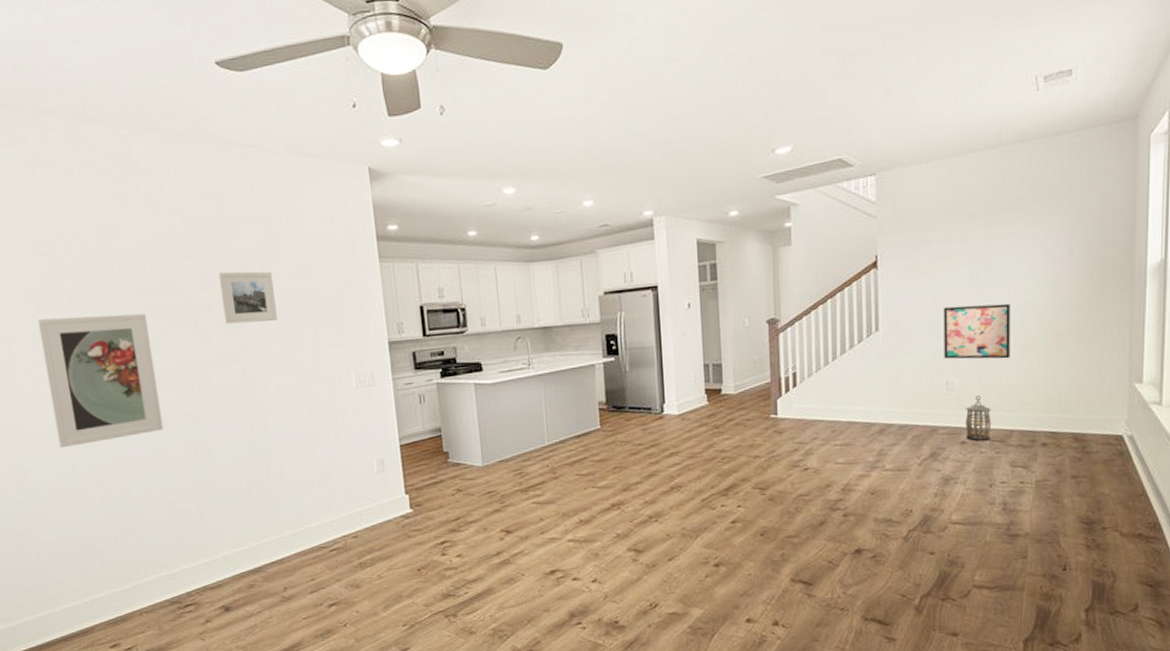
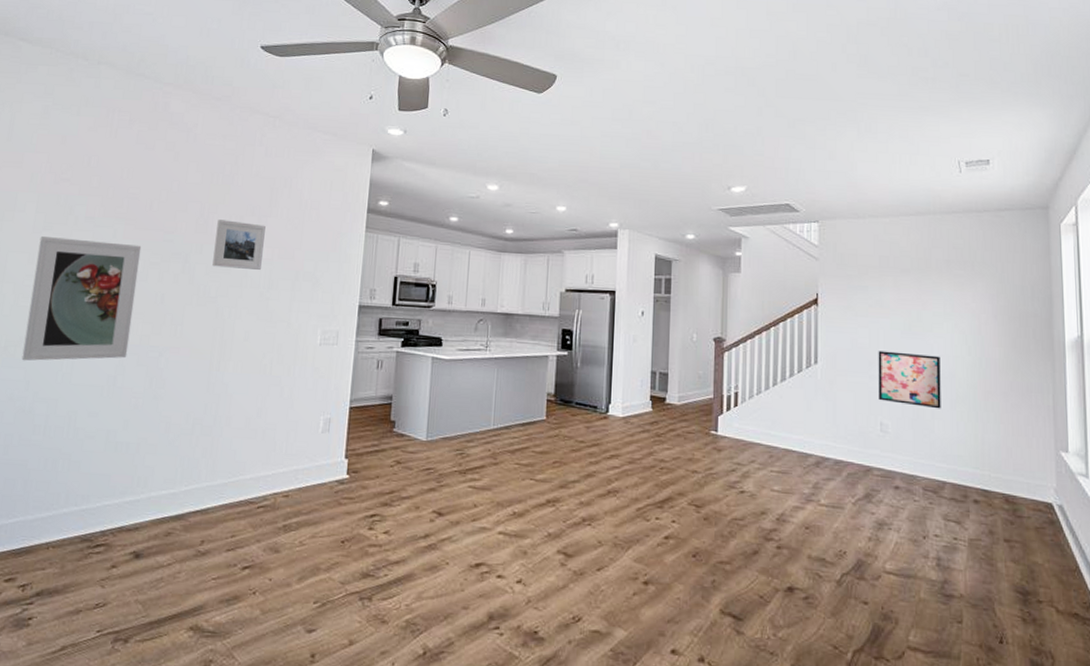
lantern: present [965,396,992,442] -> none [898,442,925,489]

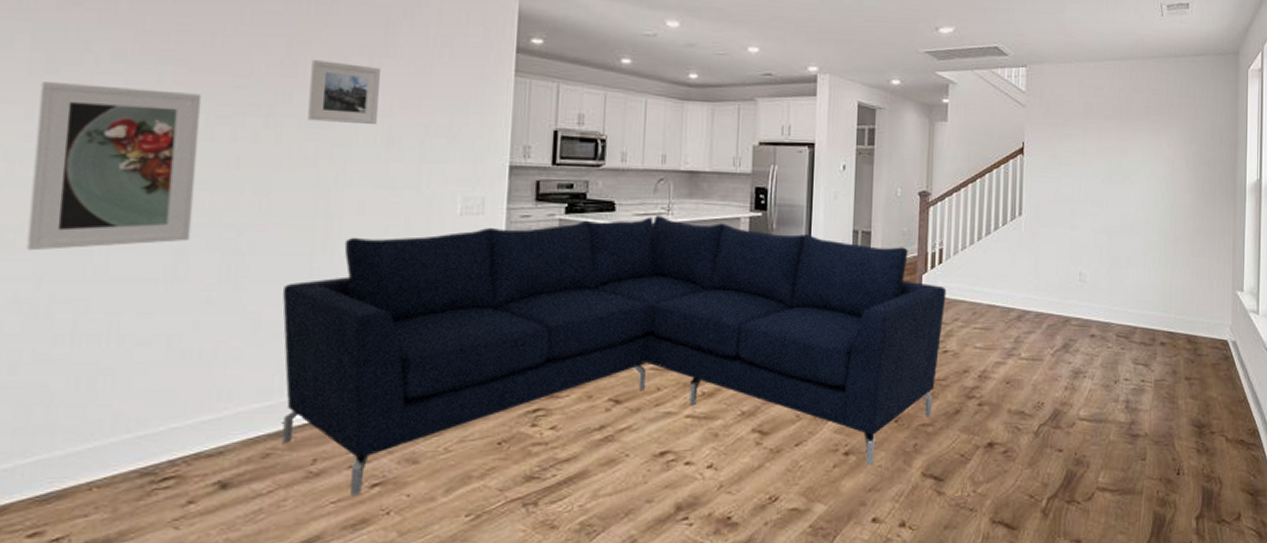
sofa: none [180,351,742,597] -> present [282,215,947,497]
wall art: present [878,350,941,409] -> none [1078,200,1136,256]

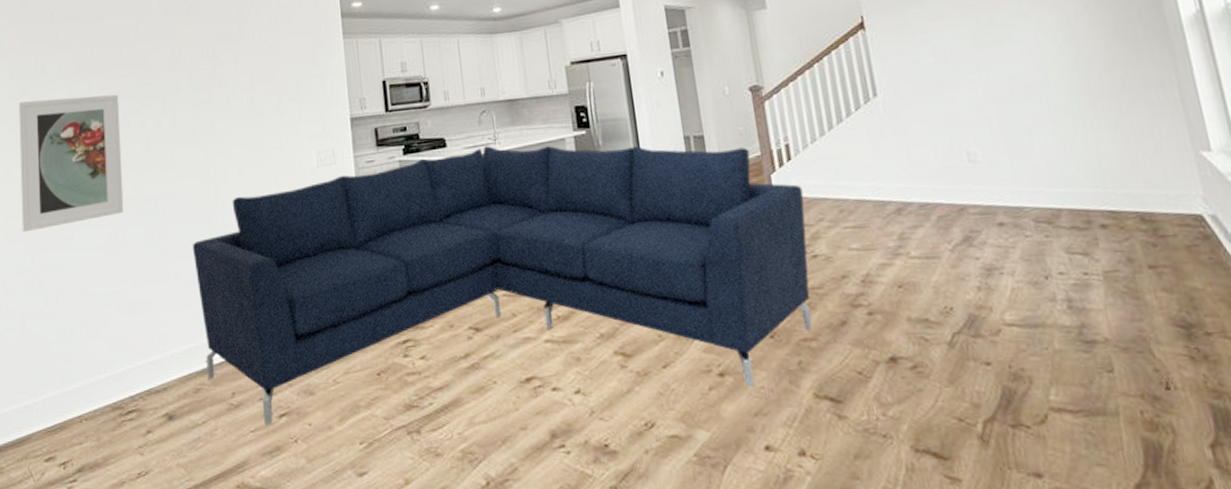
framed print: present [308,60,380,124] -> none [190,50,242,103]

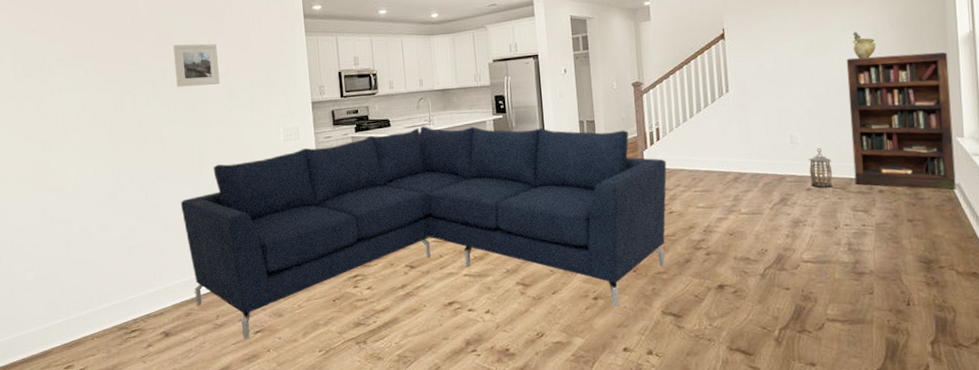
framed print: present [18,94,124,233] -> none [23,78,121,192]
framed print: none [190,50,242,103] -> present [173,43,220,88]
lantern: none [996,168,1034,223] -> present [809,148,833,189]
bookcase: none [1030,38,1213,225] -> present [846,52,956,191]
decorative urn: none [1035,15,1070,50] -> present [852,31,877,59]

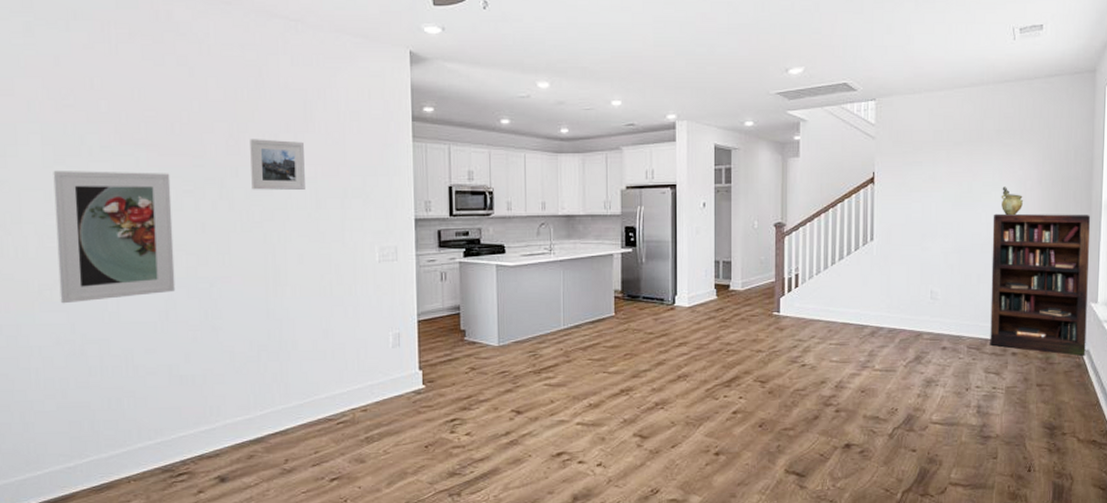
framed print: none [23,78,121,192] -> present [53,171,176,304]
sofa: present [181,126,667,340] -> none [249,255,803,488]
lantern: present [809,148,833,189] -> none [946,306,970,348]

